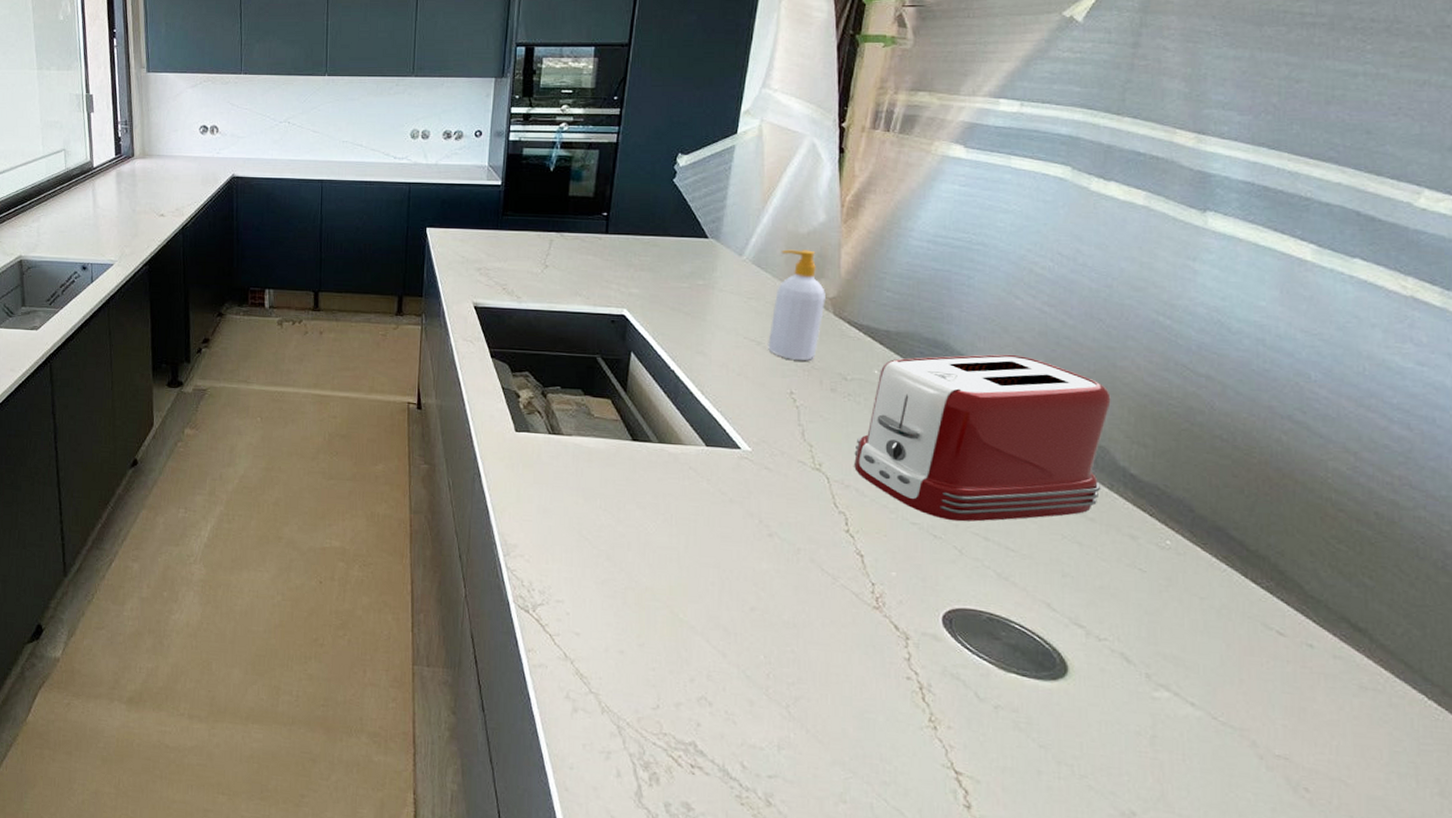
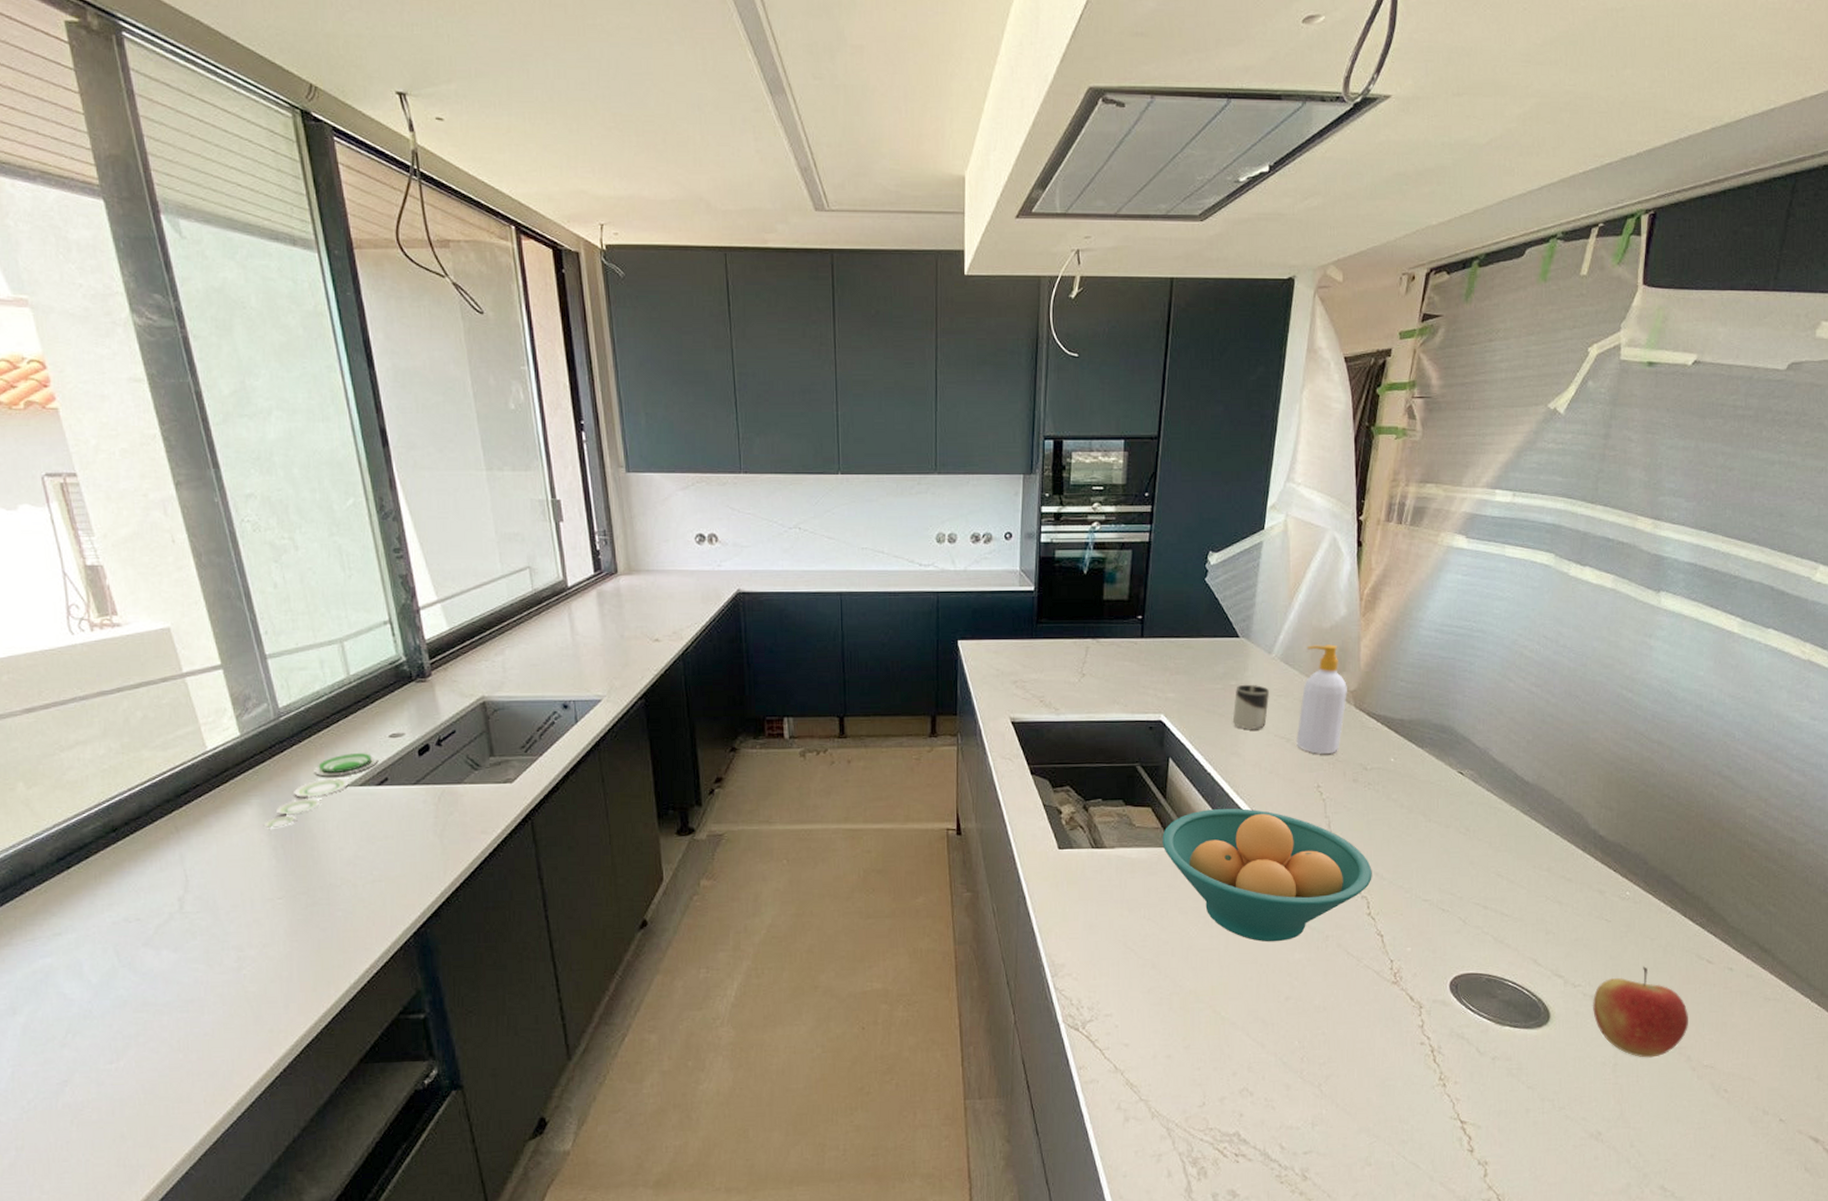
fruit bowl: none [621,406,851,549] -> present [1162,808,1372,942]
cup: none [699,284,739,331] -> present [1232,684,1269,730]
toaster: present [854,354,1111,522] -> none [1374,734,1585,894]
apple: none [1122,628,1252,736] -> present [1592,966,1688,1058]

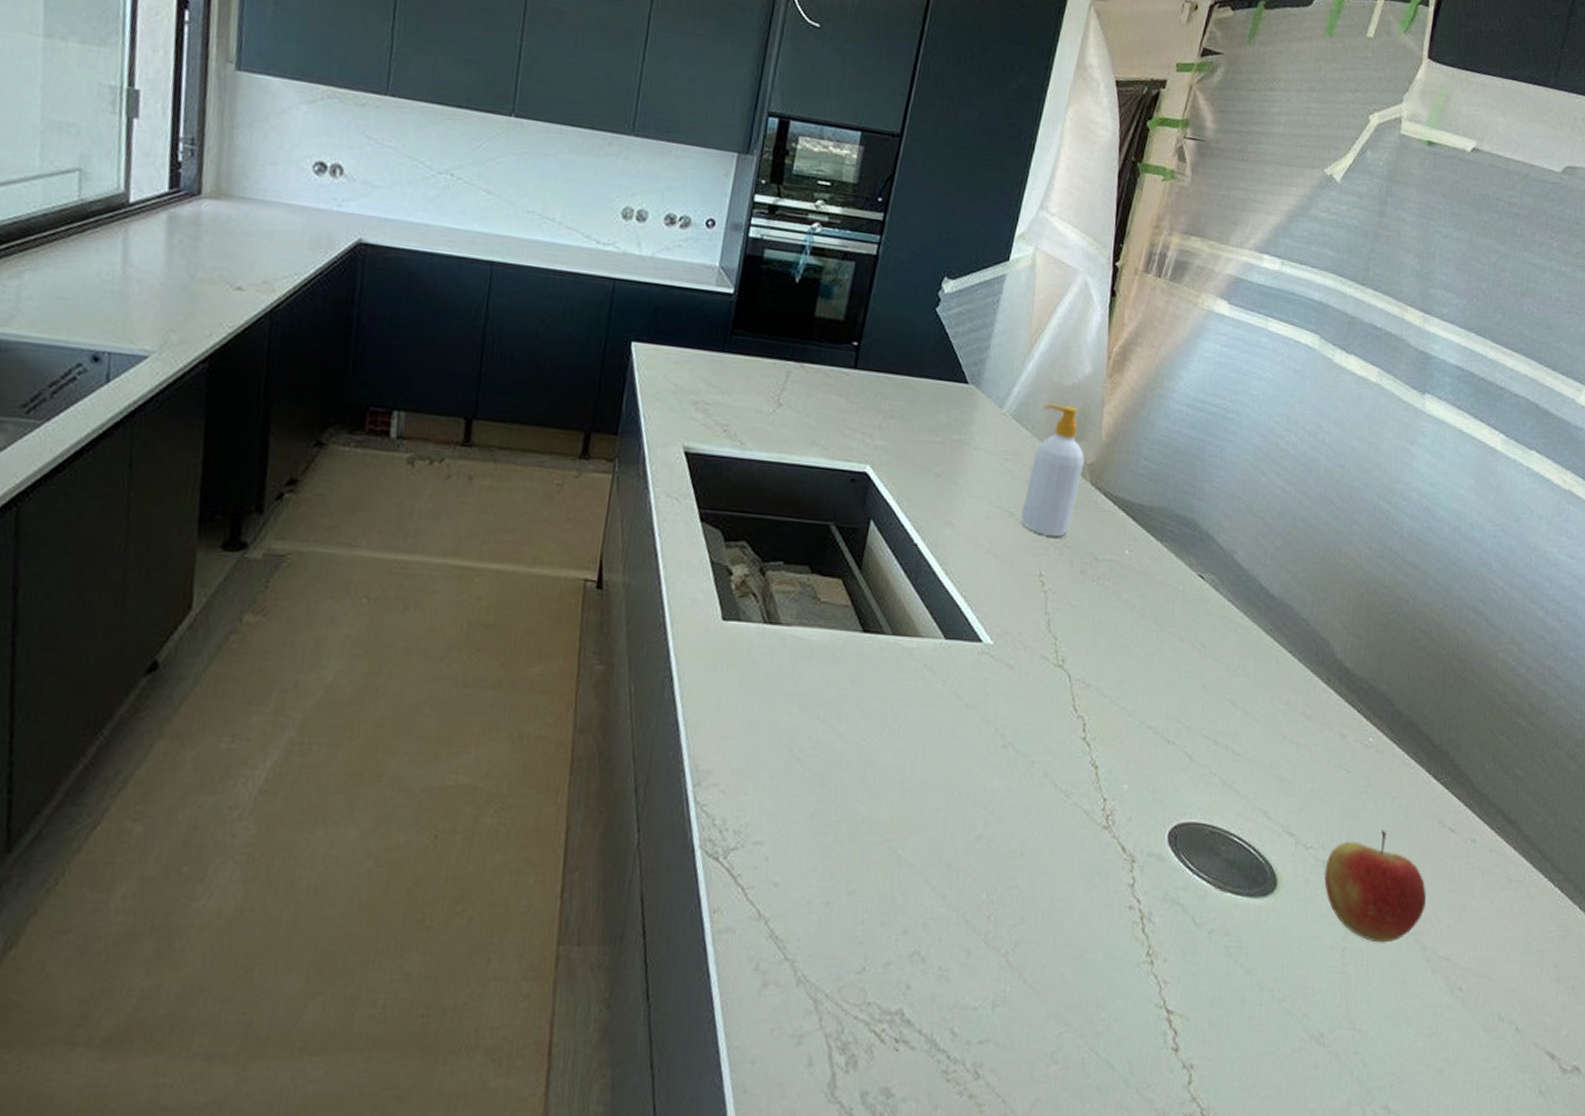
fruit bowl: present [1162,808,1372,942] -> none [850,589,1093,765]
cup: present [1232,684,1269,730] -> none [949,440,996,498]

